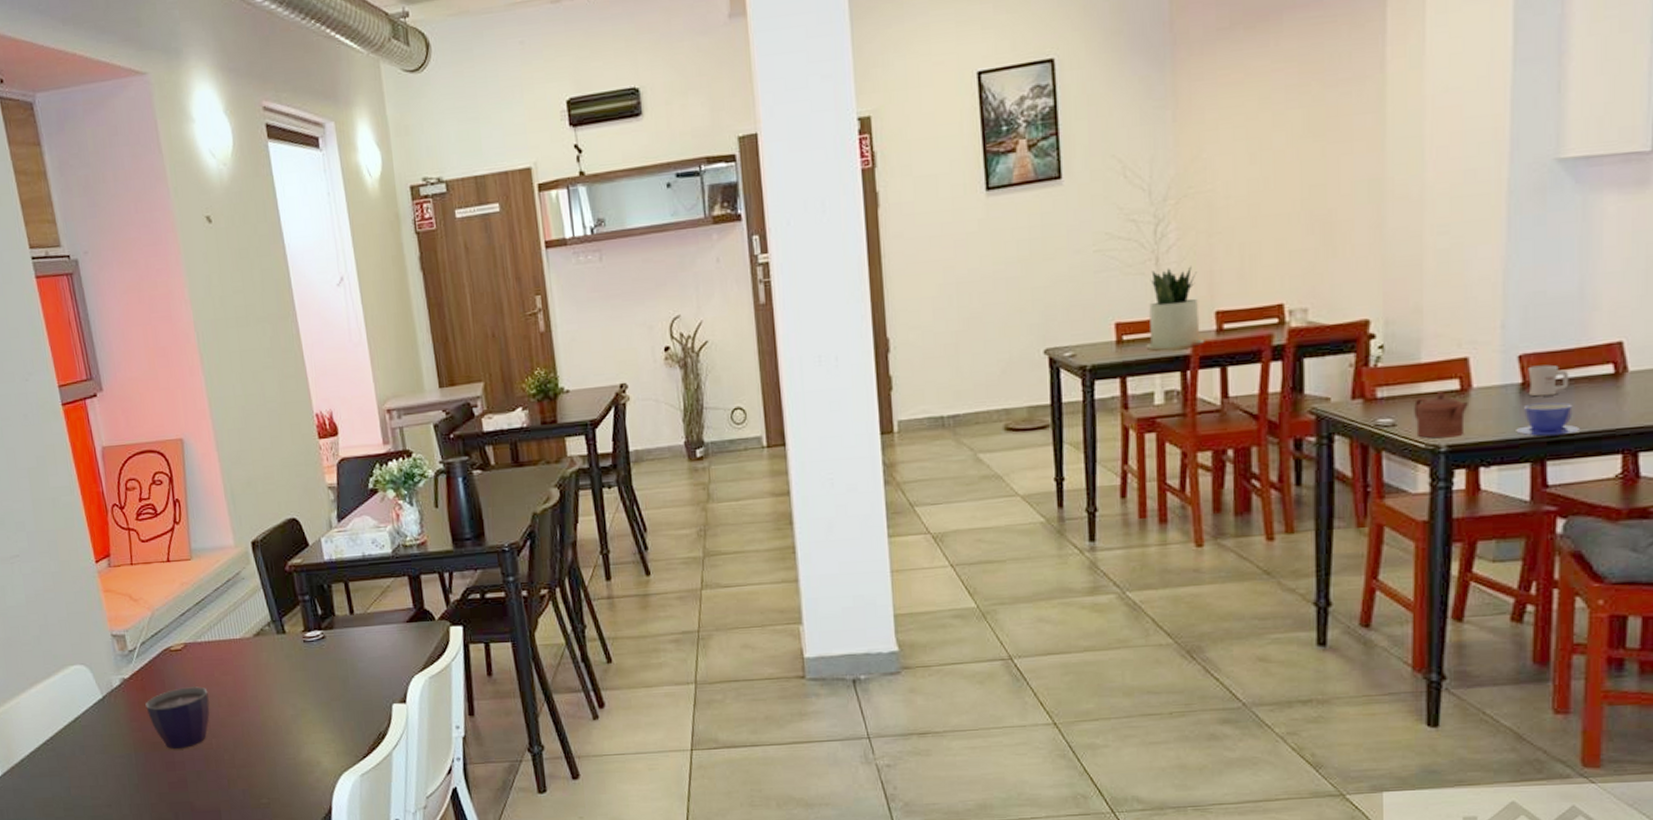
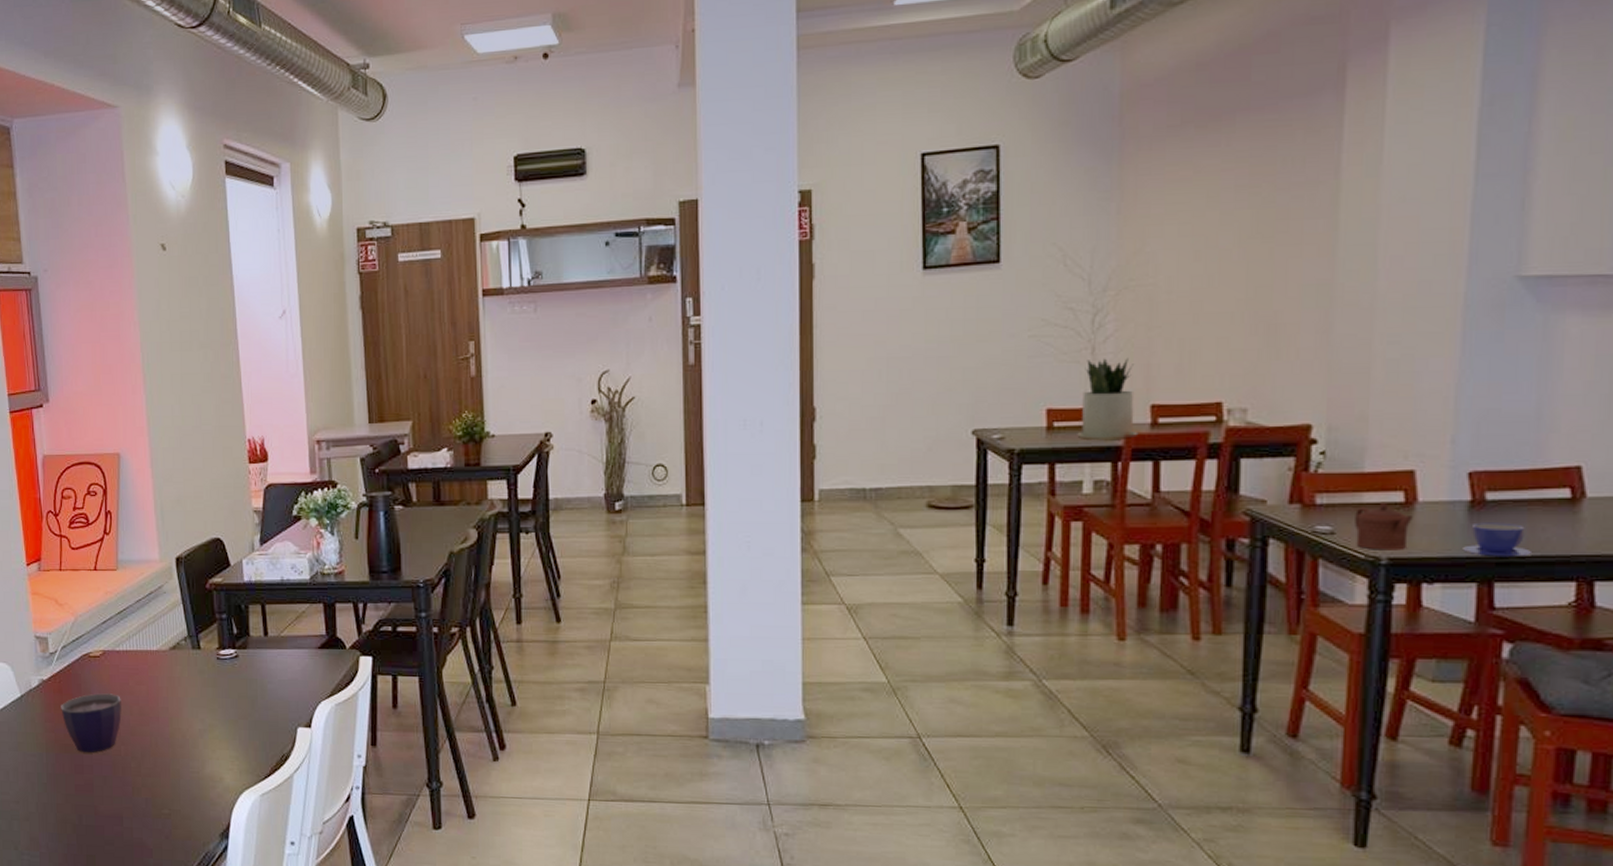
mug: present [1528,364,1569,397] -> none [1477,484,1522,516]

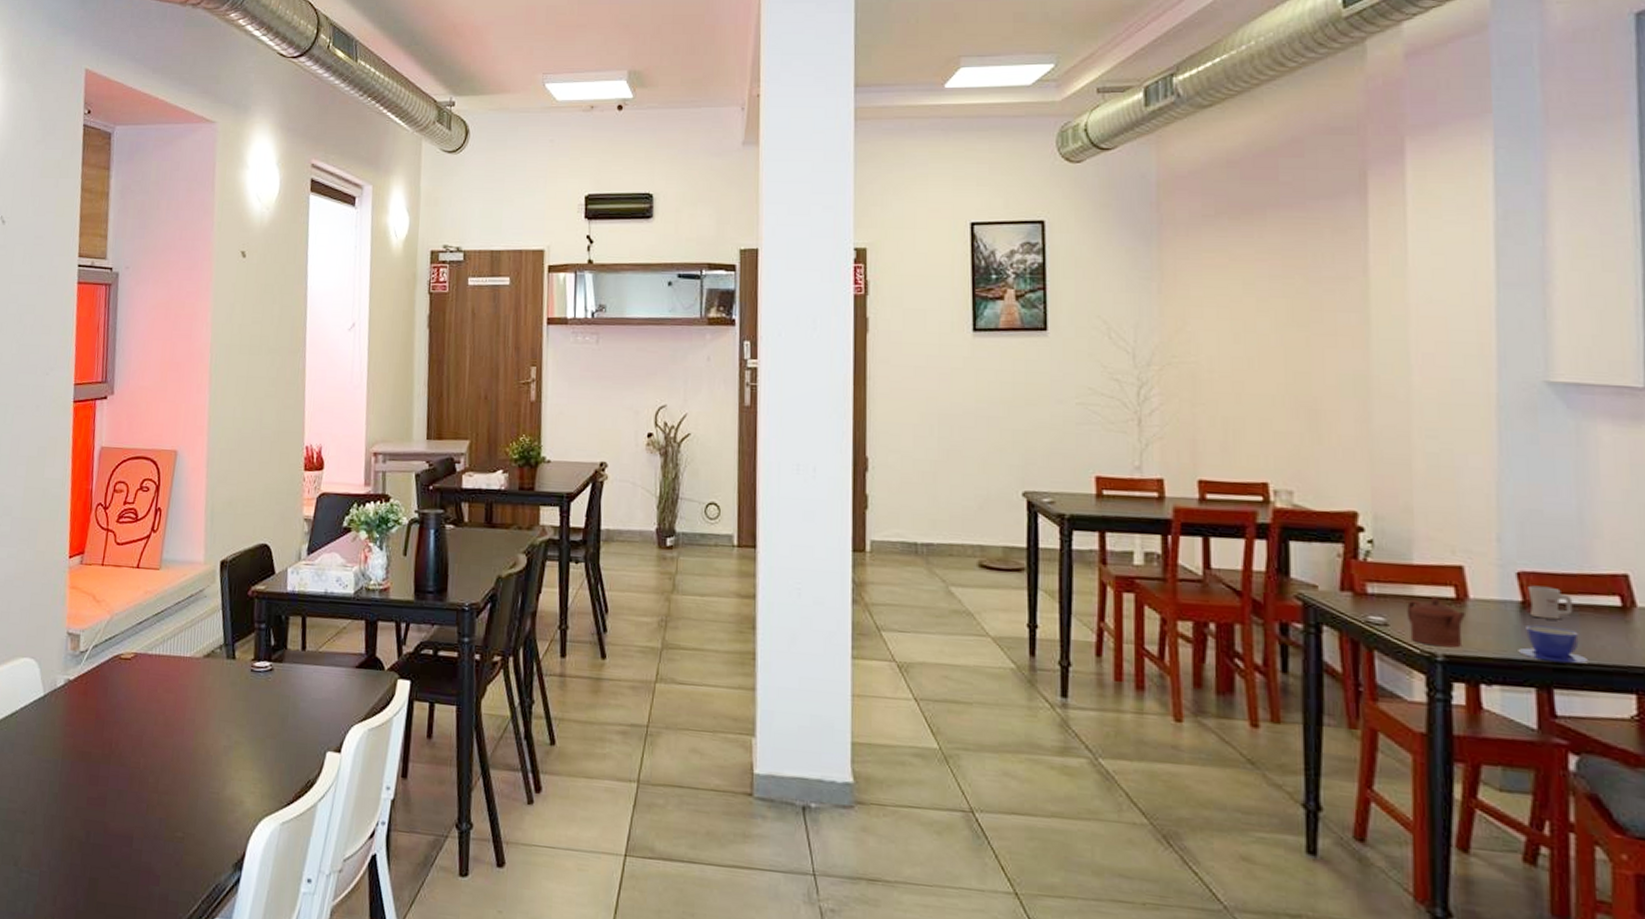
cup: present [61,693,122,752] -> none [83,698,147,763]
planter: present [1077,358,1139,441] -> none [1126,430,1187,514]
mug: none [1477,484,1522,516] -> present [1527,585,1573,620]

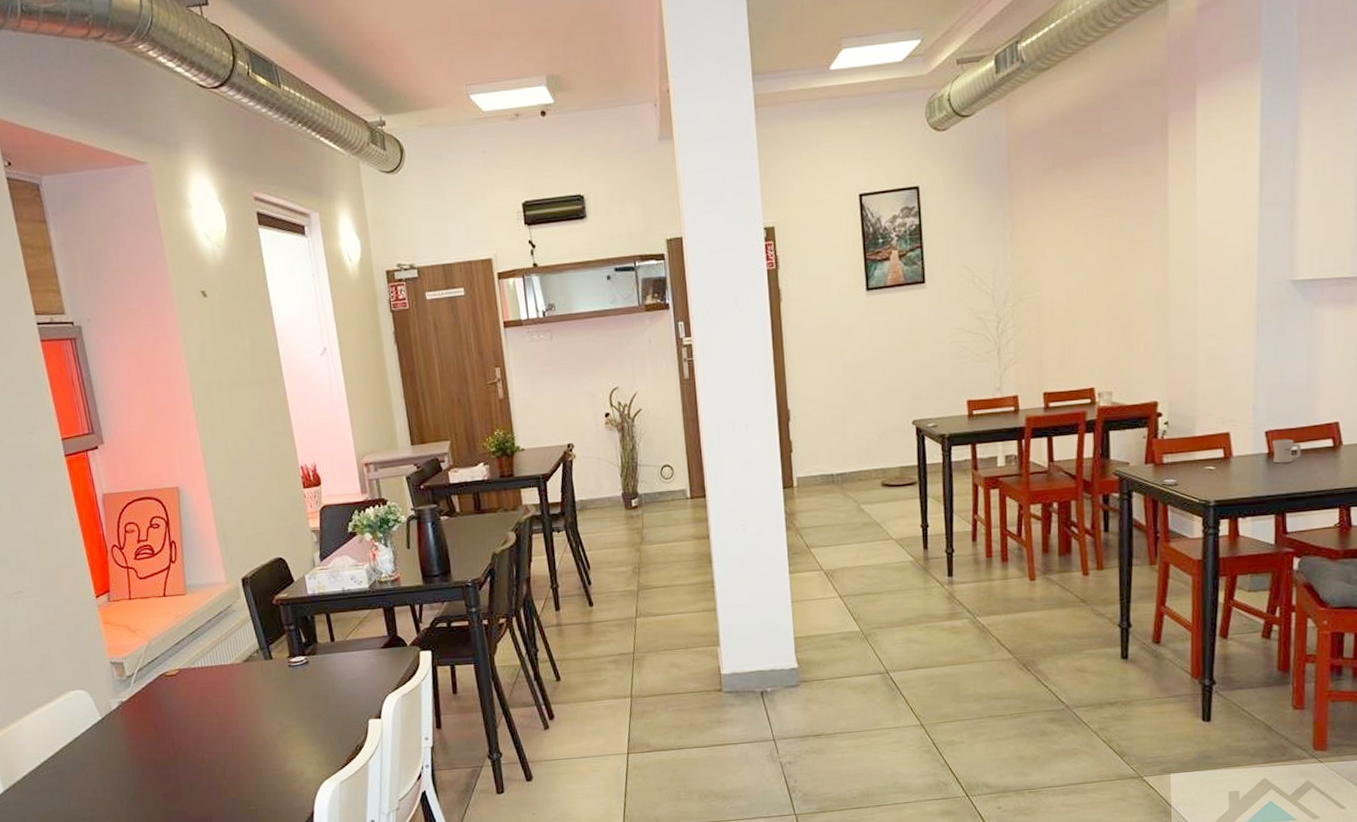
teapot: present [1407,596,1465,648] -> none [1191,458,1230,495]
teacup: present [1518,624,1589,664] -> none [1264,468,1310,495]

